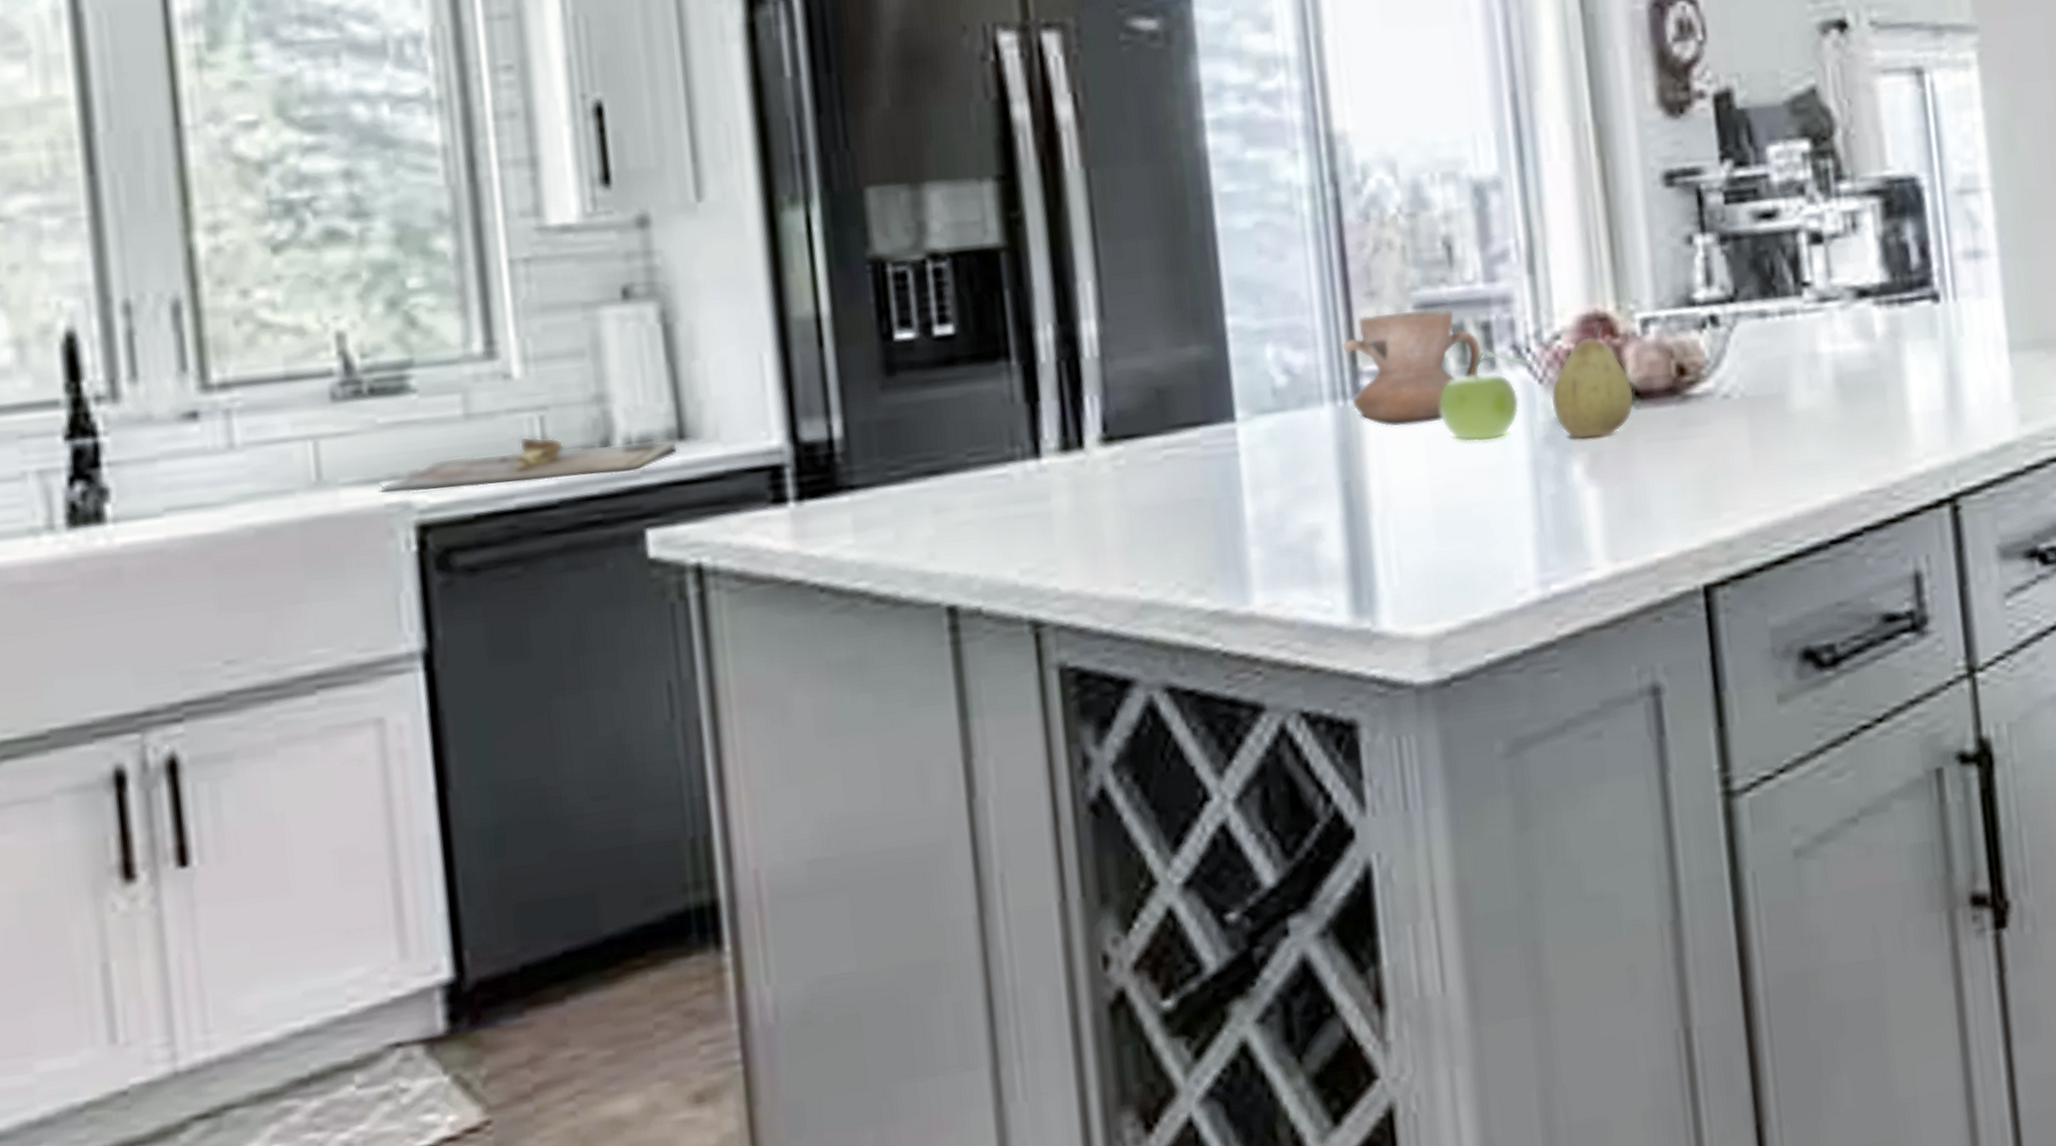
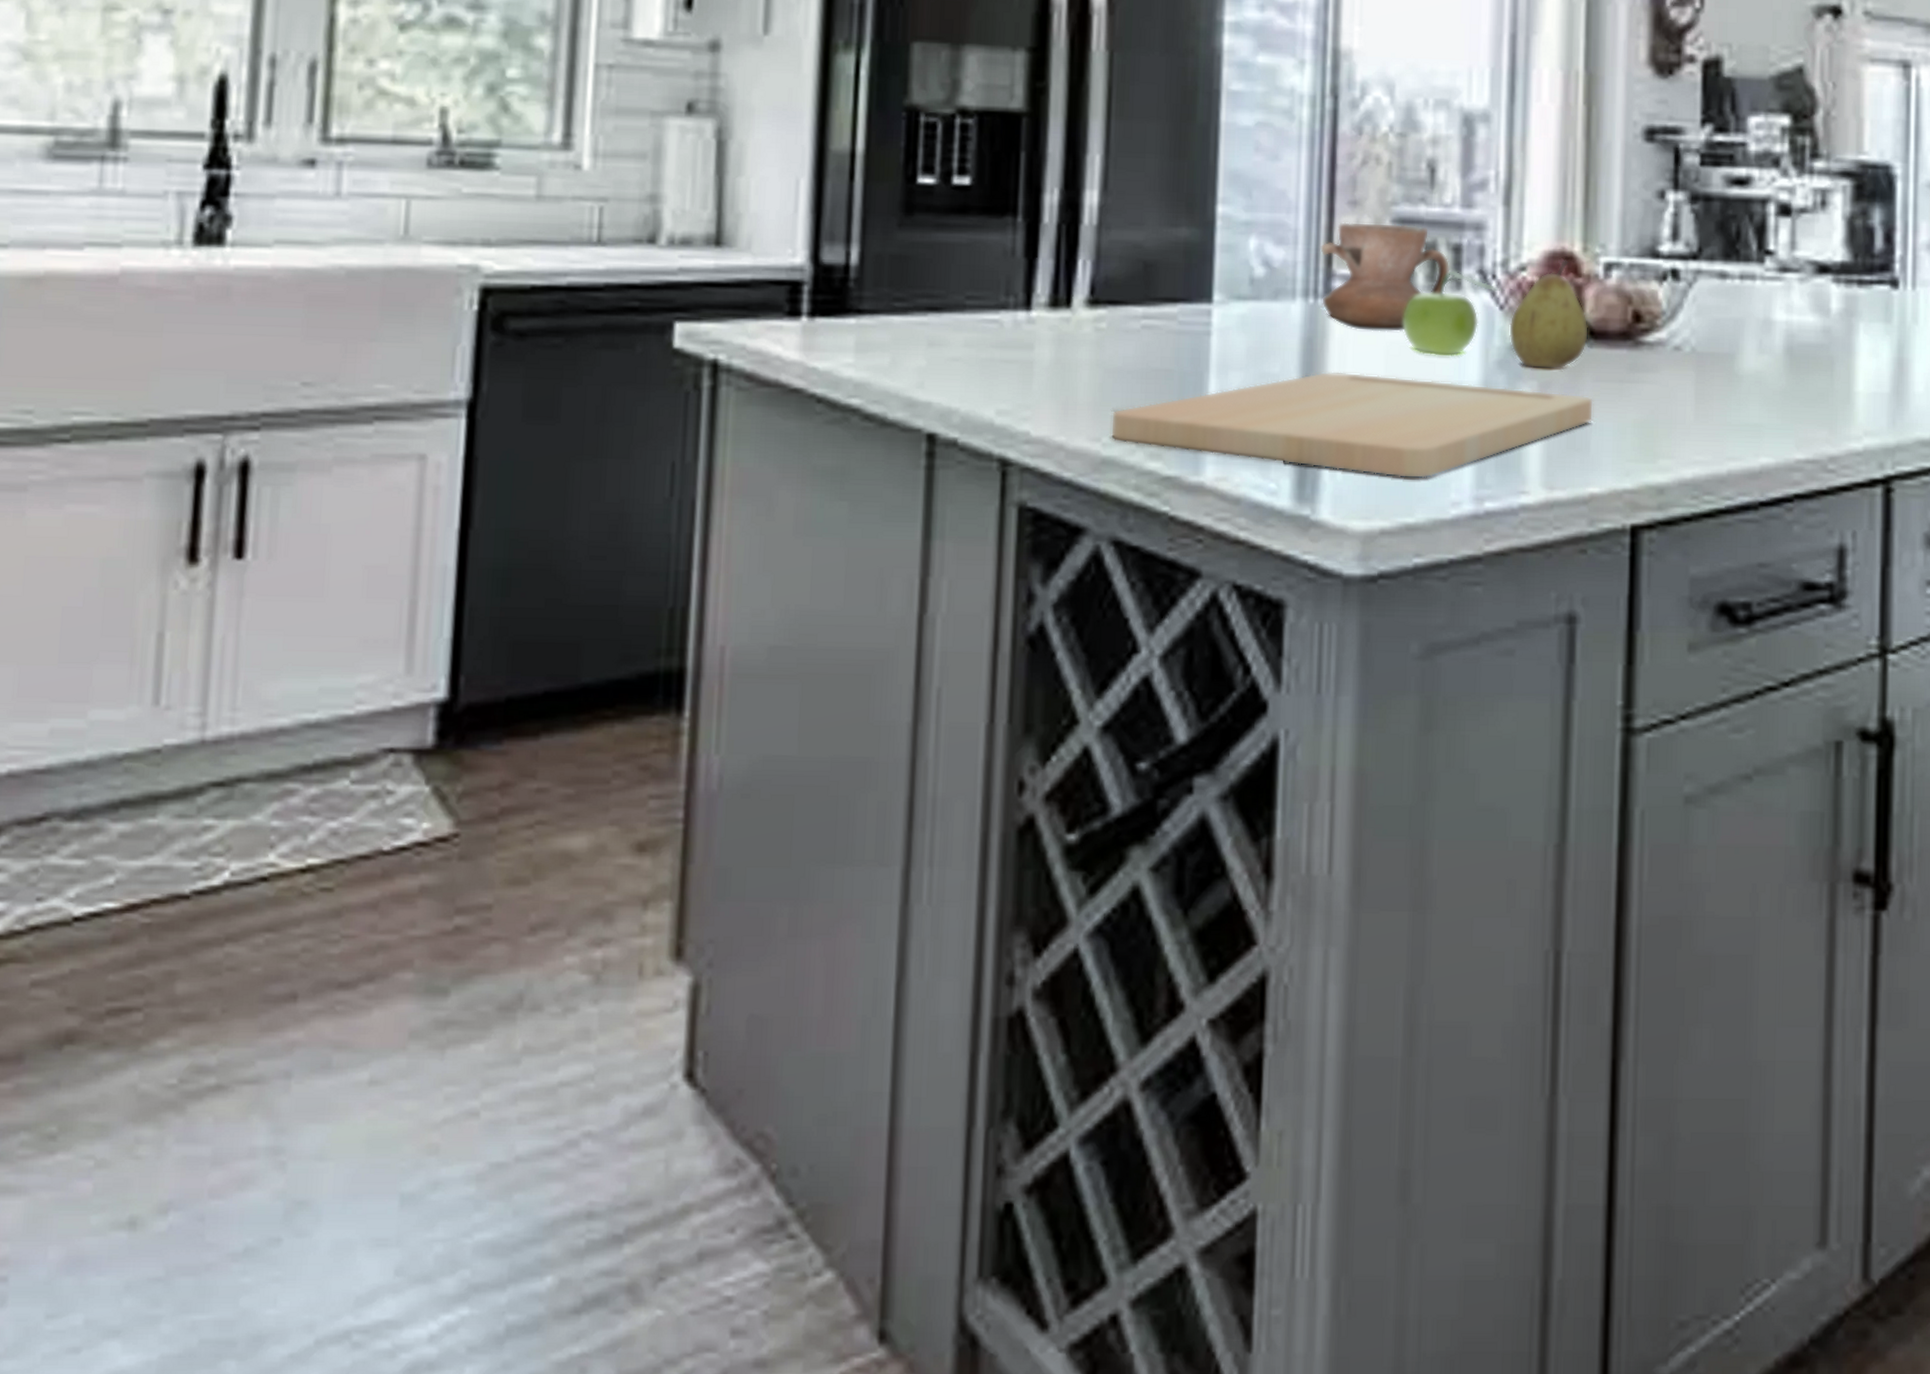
cutting board: present [380,436,679,495] -> none [455,223,714,269]
cutting board: none [1144,458,1651,584] -> present [1110,371,1594,479]

